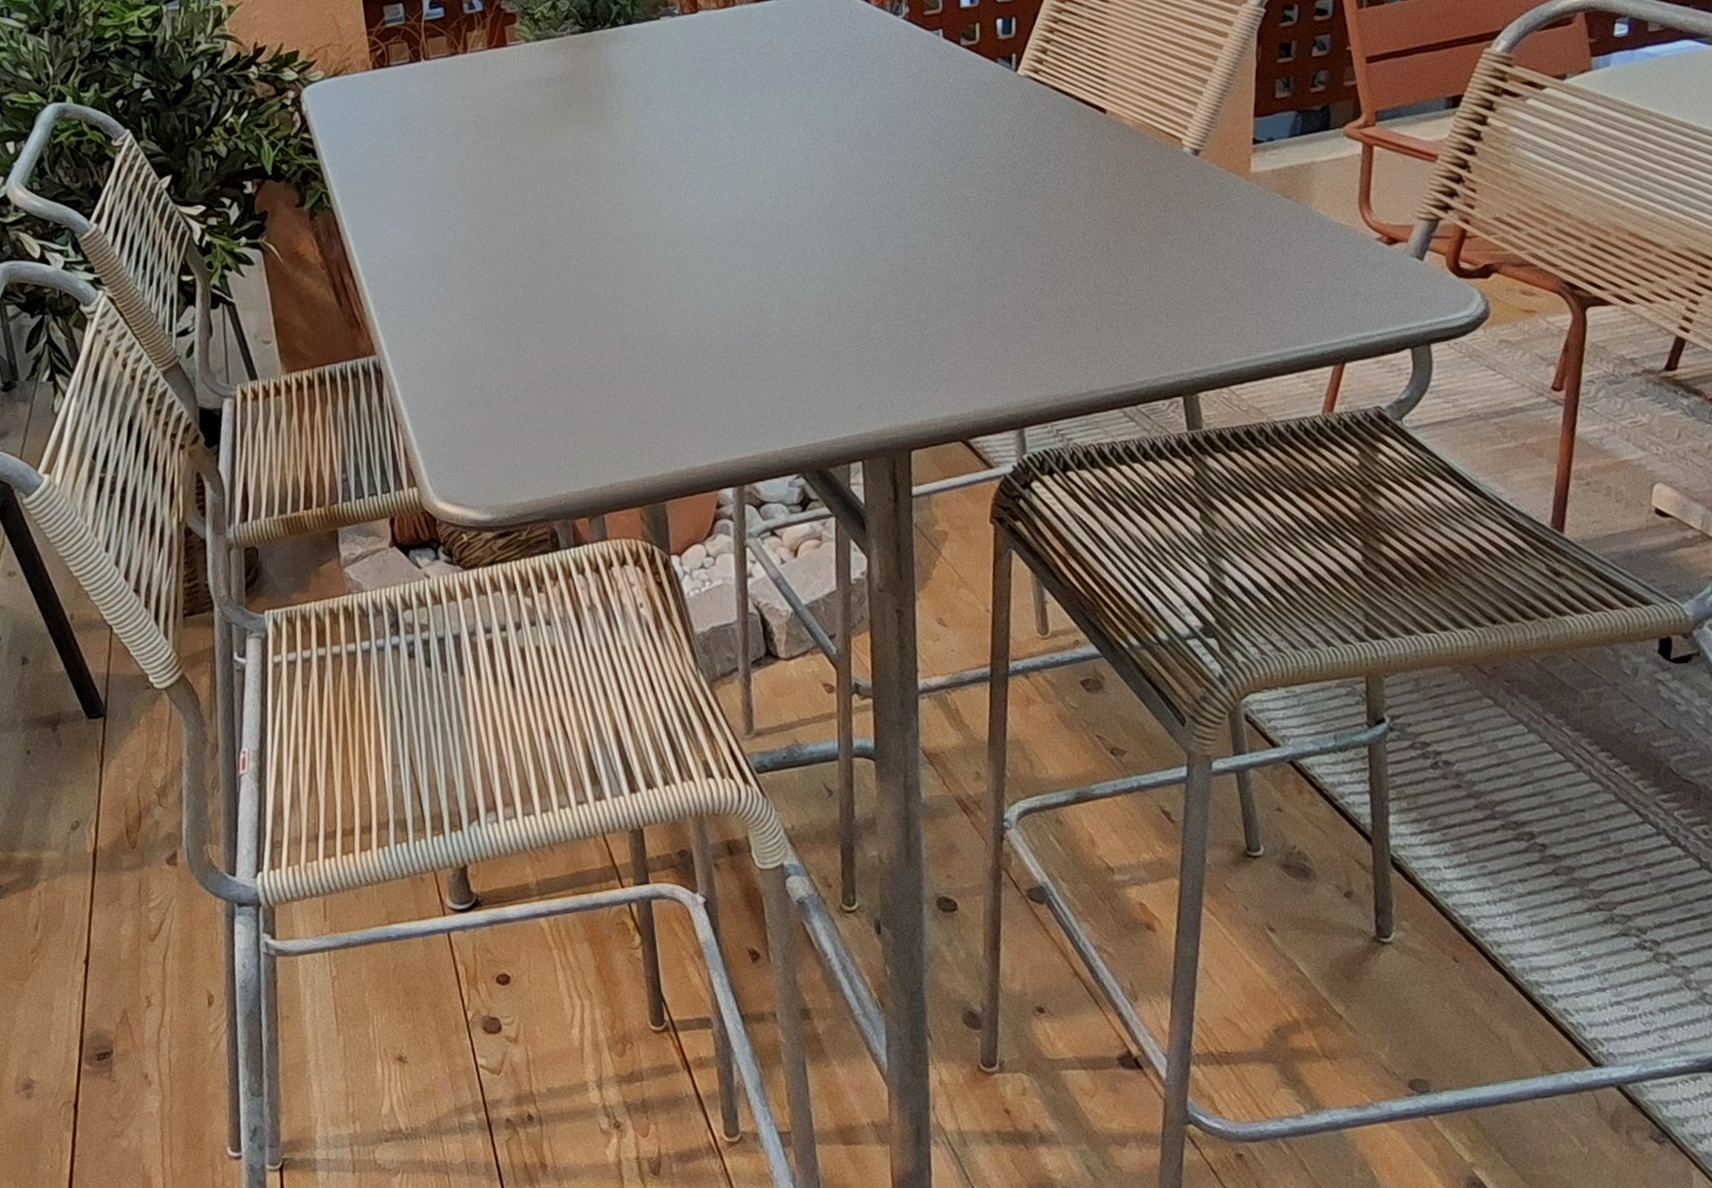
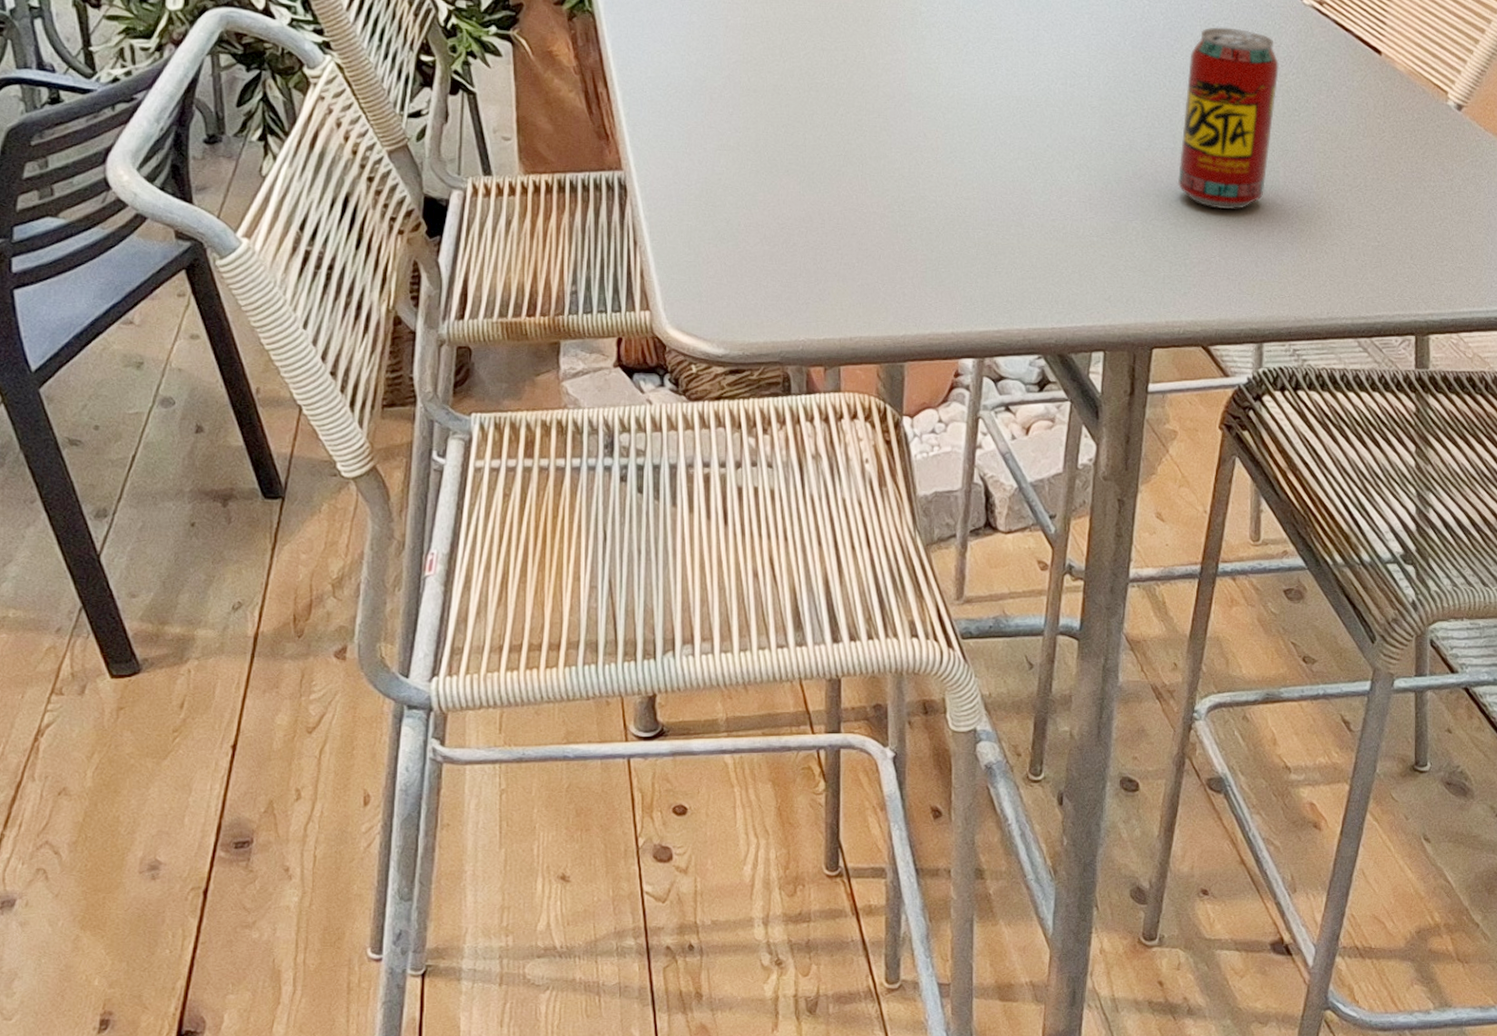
beverage can: none [909,111,1005,299] -> present [1177,27,1279,210]

